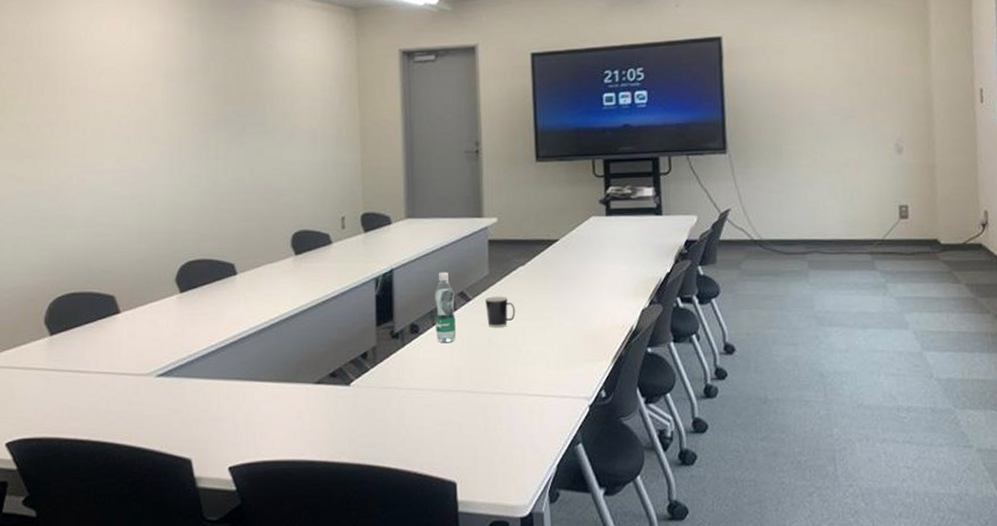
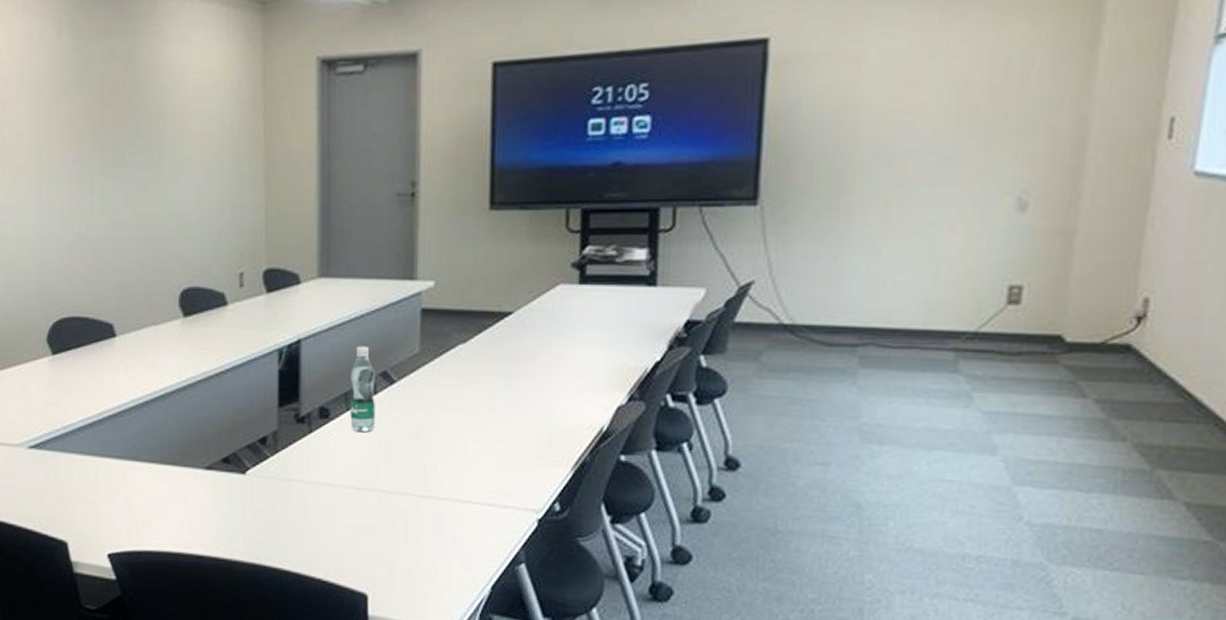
mug: present [485,296,515,327] -> none [414,379,451,418]

